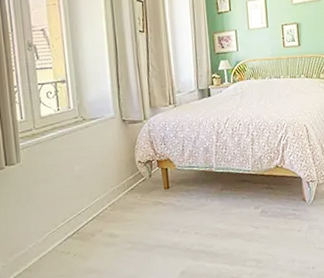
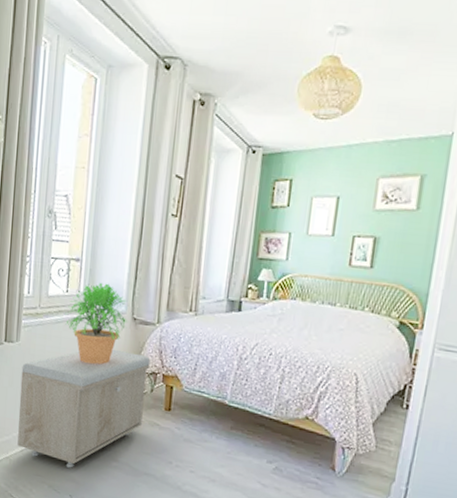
storage bench: none [26,148,147,261] -> present [17,349,151,468]
potted plant: none [60,96,118,167] -> present [65,282,127,365]

